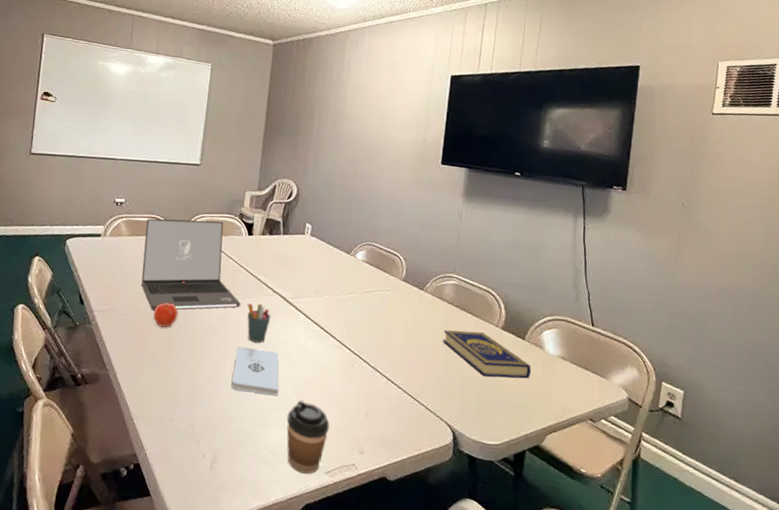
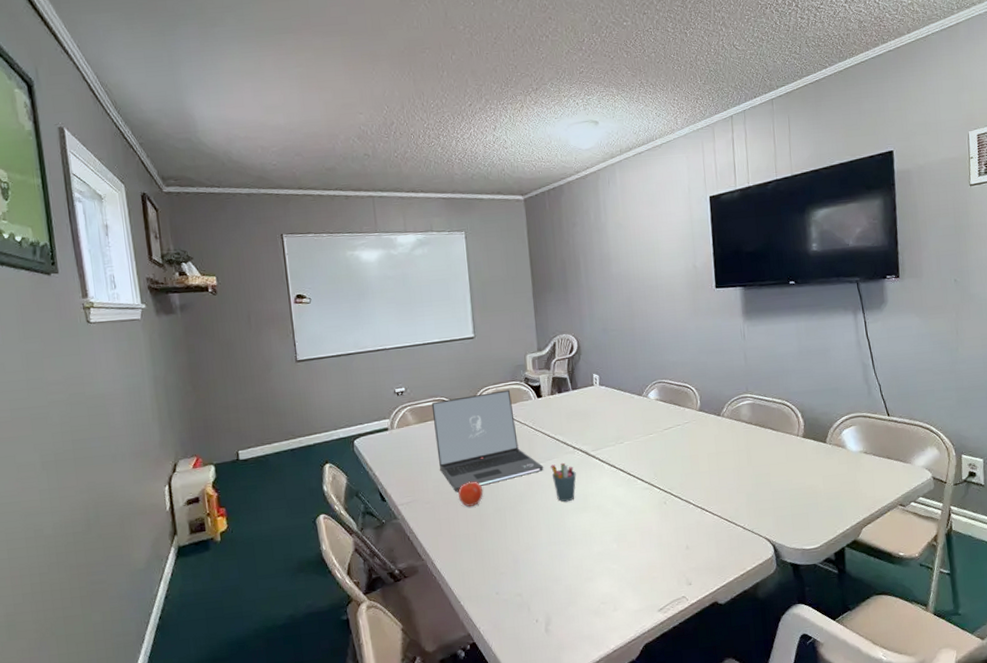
notepad: present [231,347,279,396] -> none [549,506,598,552]
coffee cup: present [286,400,330,474] -> none [610,547,654,616]
book: present [443,330,531,379] -> none [747,444,837,486]

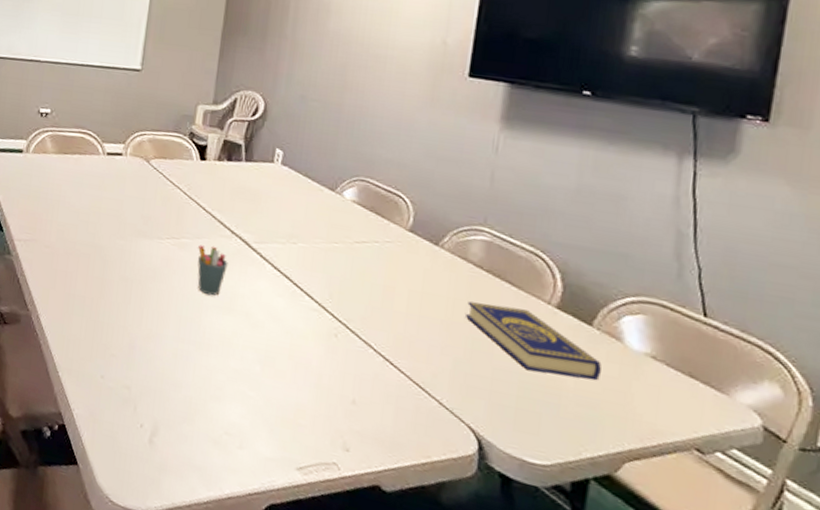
laptop: present [431,390,544,492] -> none [69,133,190,249]
apple: present [458,480,483,507] -> none [82,235,113,266]
book: none [747,444,837,486] -> present [466,301,602,381]

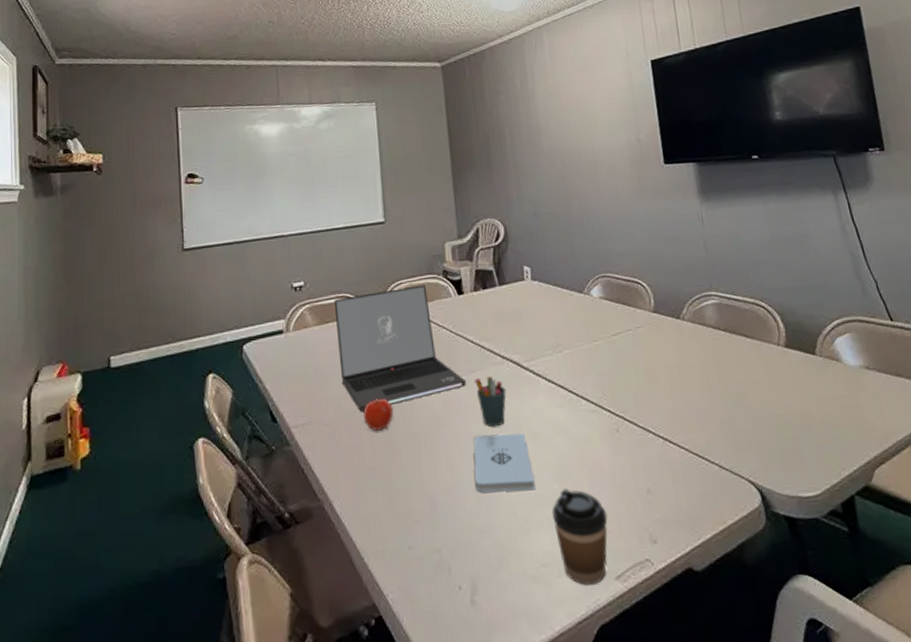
laptop: none [69,133,190,249] -> present [334,284,467,412]
apple: none [82,235,113,266] -> present [363,397,394,431]
notepad: none [176,298,238,365] -> present [473,433,535,493]
coffee cup: none [246,372,304,467] -> present [552,488,608,585]
book: present [466,301,602,381] -> none [716,356,834,411]

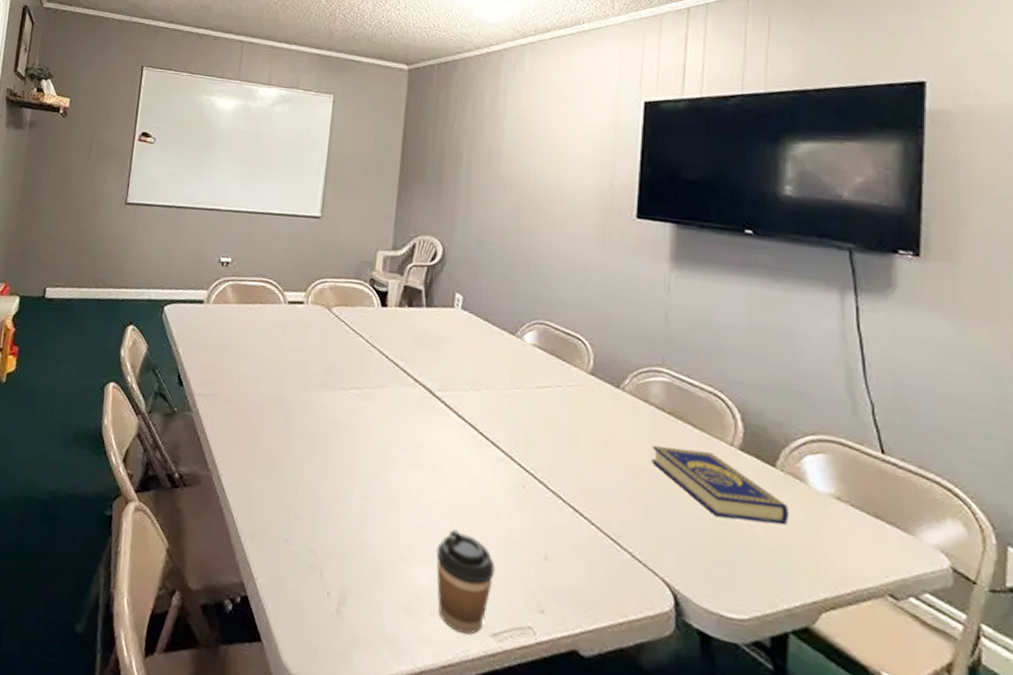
laptop: present [334,284,467,412] -> none [250,282,374,400]
apple: present [363,397,394,431] -> none [264,387,295,421]
notepad: present [473,433,535,493] -> none [362,452,425,522]
pen holder: present [475,376,506,427] -> none [381,395,413,448]
book: none [716,356,834,411] -> present [652,445,788,525]

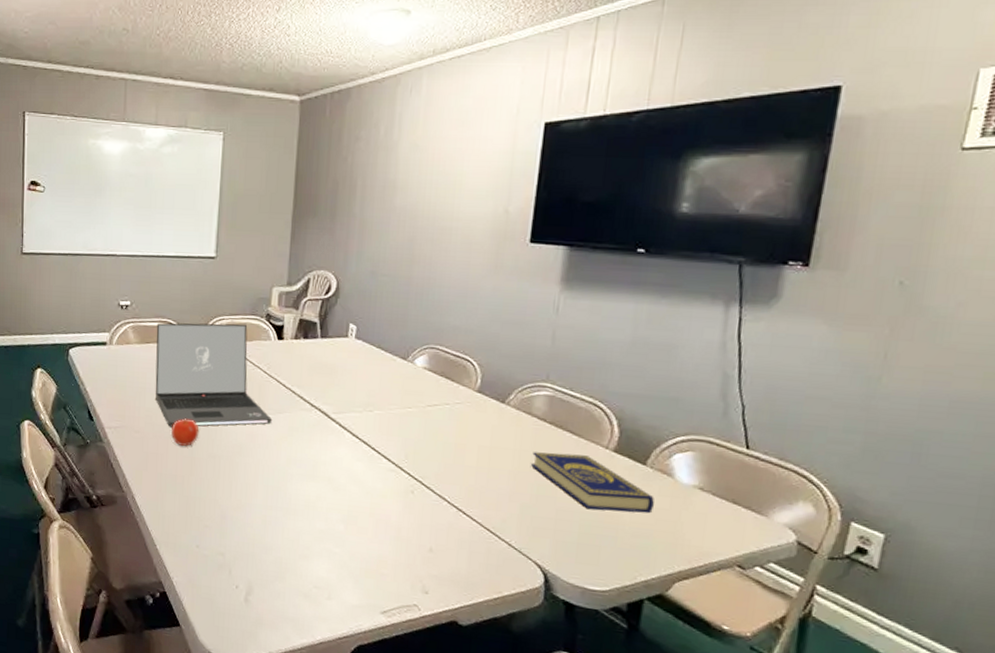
laptop: none [250,282,374,400] -> present [155,322,273,427]
apple: none [264,387,295,421] -> present [170,417,200,446]
coffee cup: present [436,529,495,635] -> none [332,530,385,613]

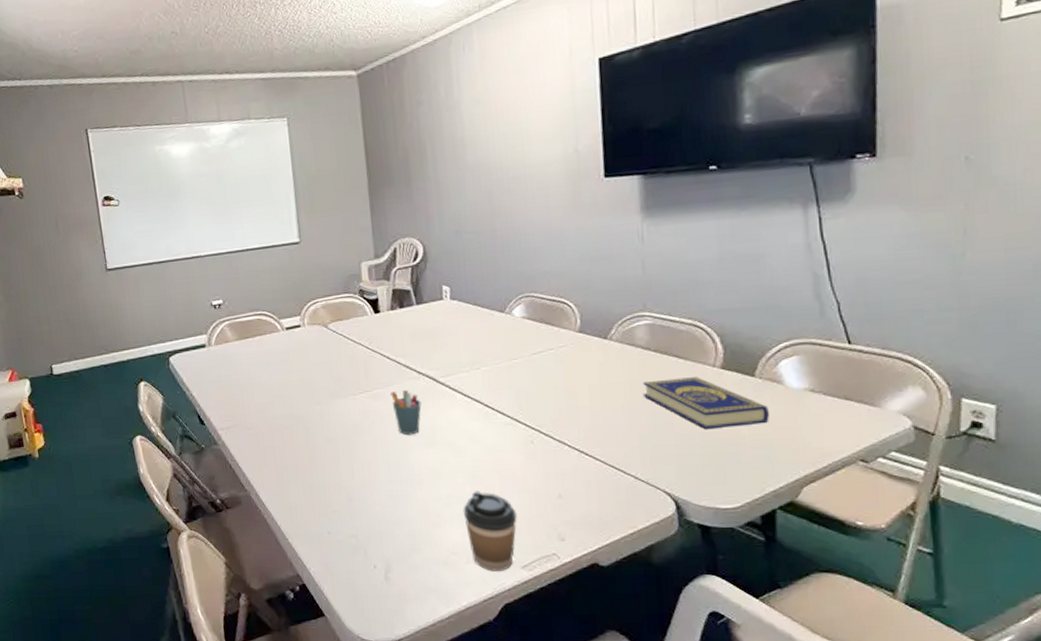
laptop: present [155,322,273,427] -> none [252,303,383,418]
apple: present [170,417,200,446] -> none [284,406,312,435]
pen holder: none [280,419,309,465] -> present [391,389,422,435]
coffee cup: none [332,530,385,613] -> present [463,491,517,571]

